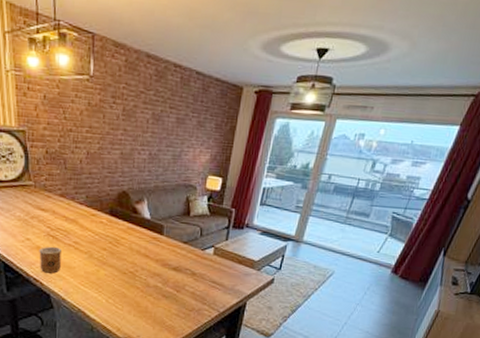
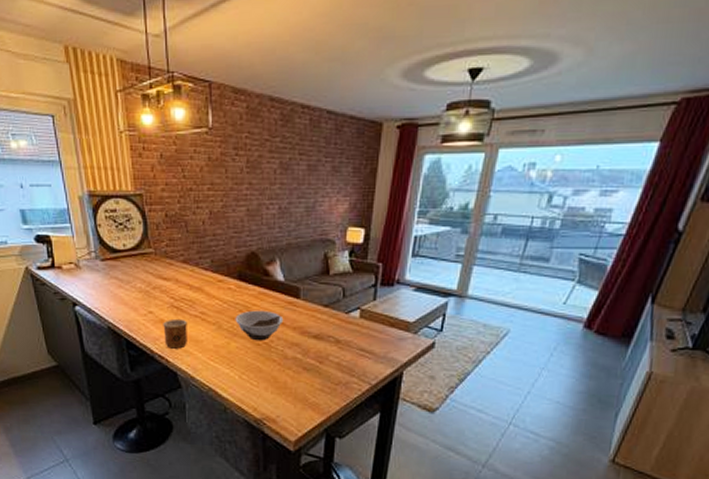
bowl: none [105,242,148,271] -> present [235,310,284,341]

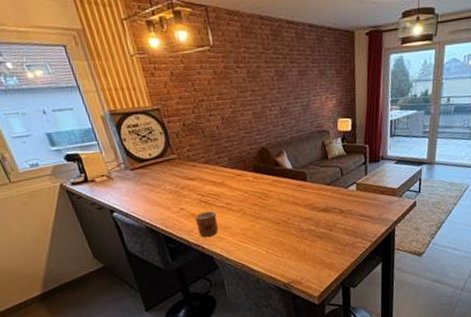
bowl: present [235,310,284,341] -> none [256,194,297,221]

